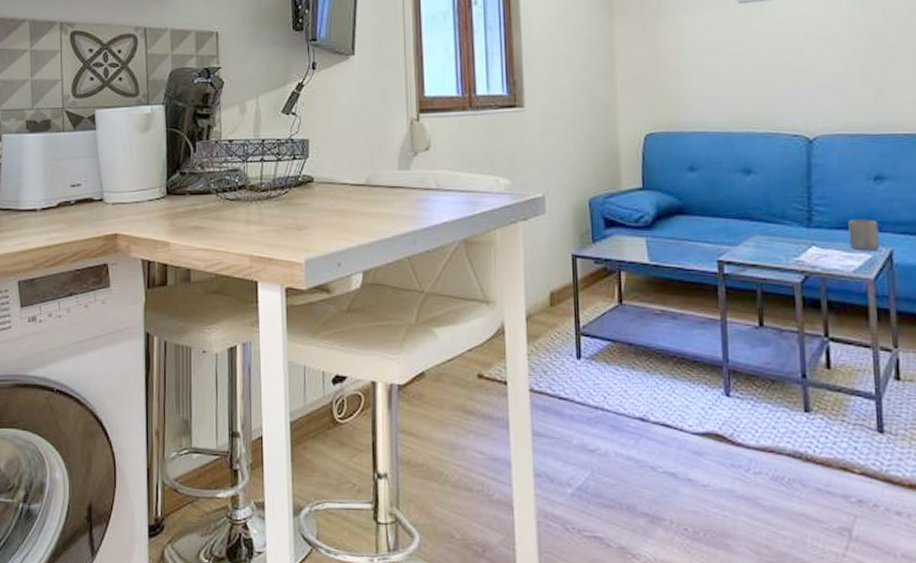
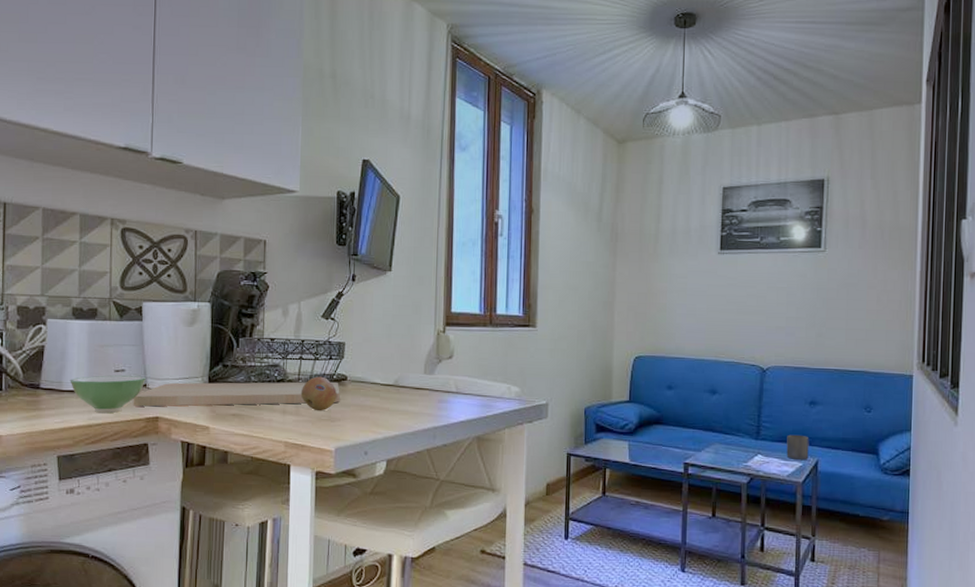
bowl: none [27,190,103,233] -> present [70,375,147,414]
cutting board: none [90,184,307,223] -> present [133,381,340,407]
fruit: none [264,179,304,219] -> present [300,376,338,412]

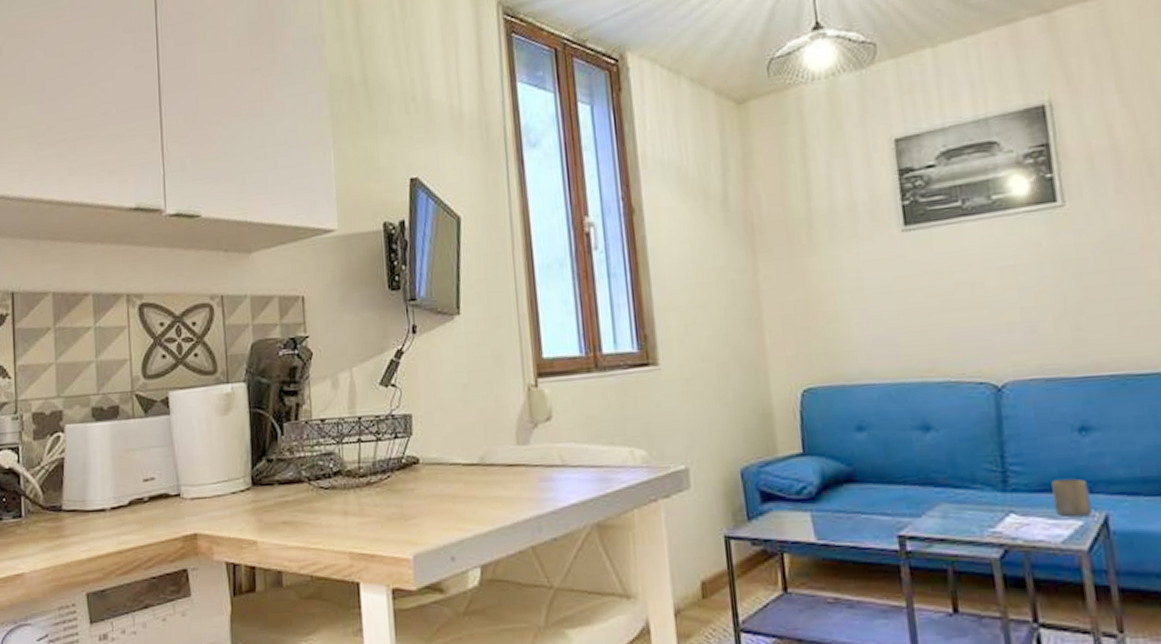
bowl: present [70,375,147,414] -> none [94,484,180,536]
cutting board: present [133,381,340,407] -> none [166,467,413,523]
fruit: present [300,376,338,412] -> none [363,461,410,508]

